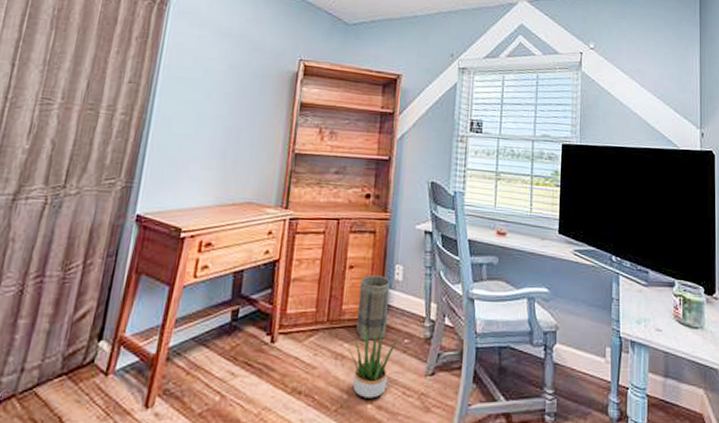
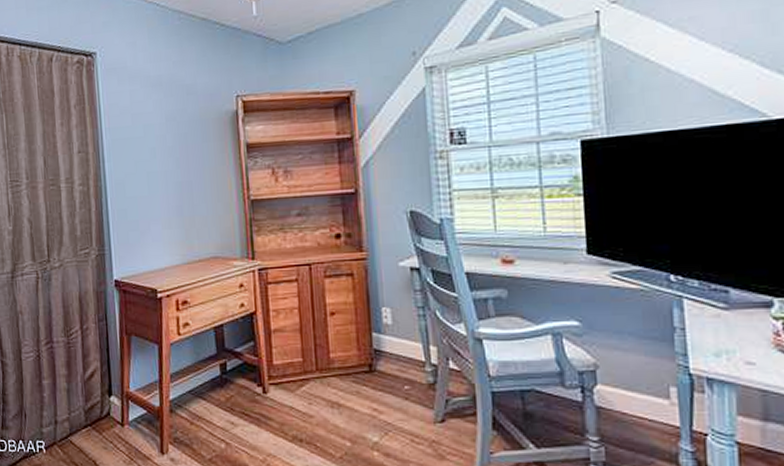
potted plant: present [347,325,402,398] -> none [343,372,401,446]
basket: present [356,275,390,342] -> none [345,320,383,389]

